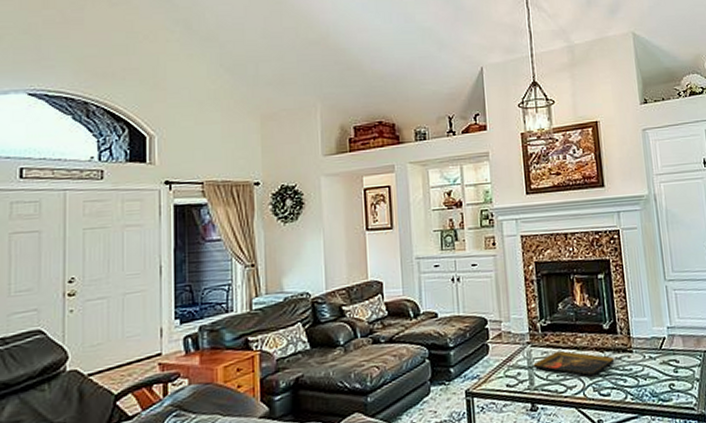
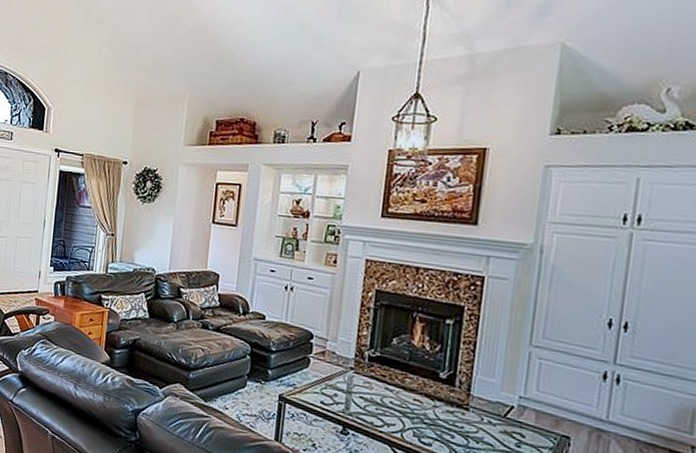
decorative tray: present [533,351,615,377] -> none [352,385,446,422]

